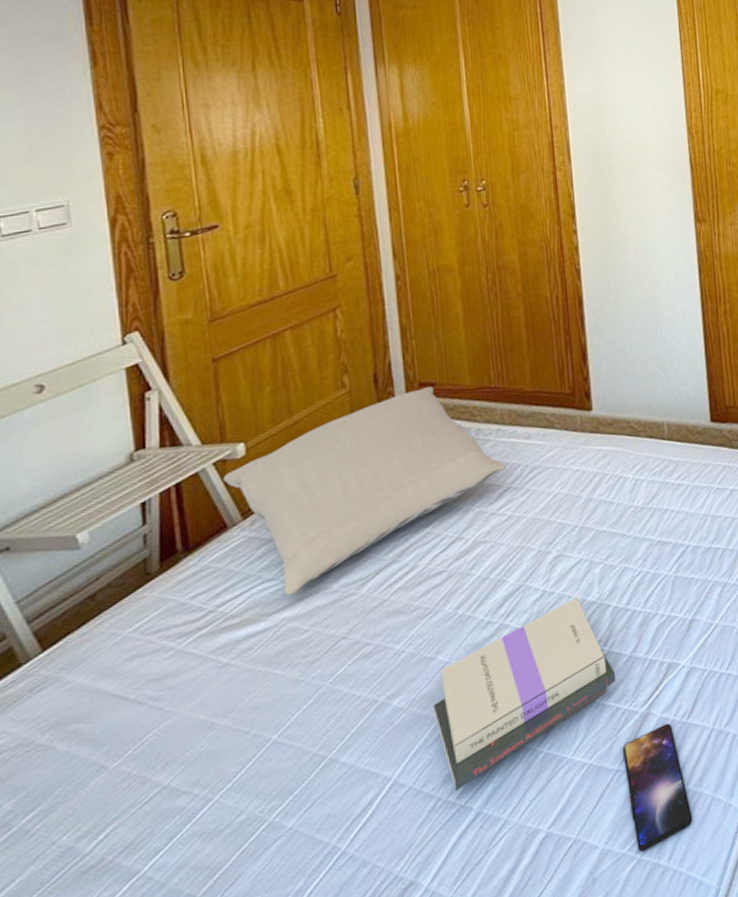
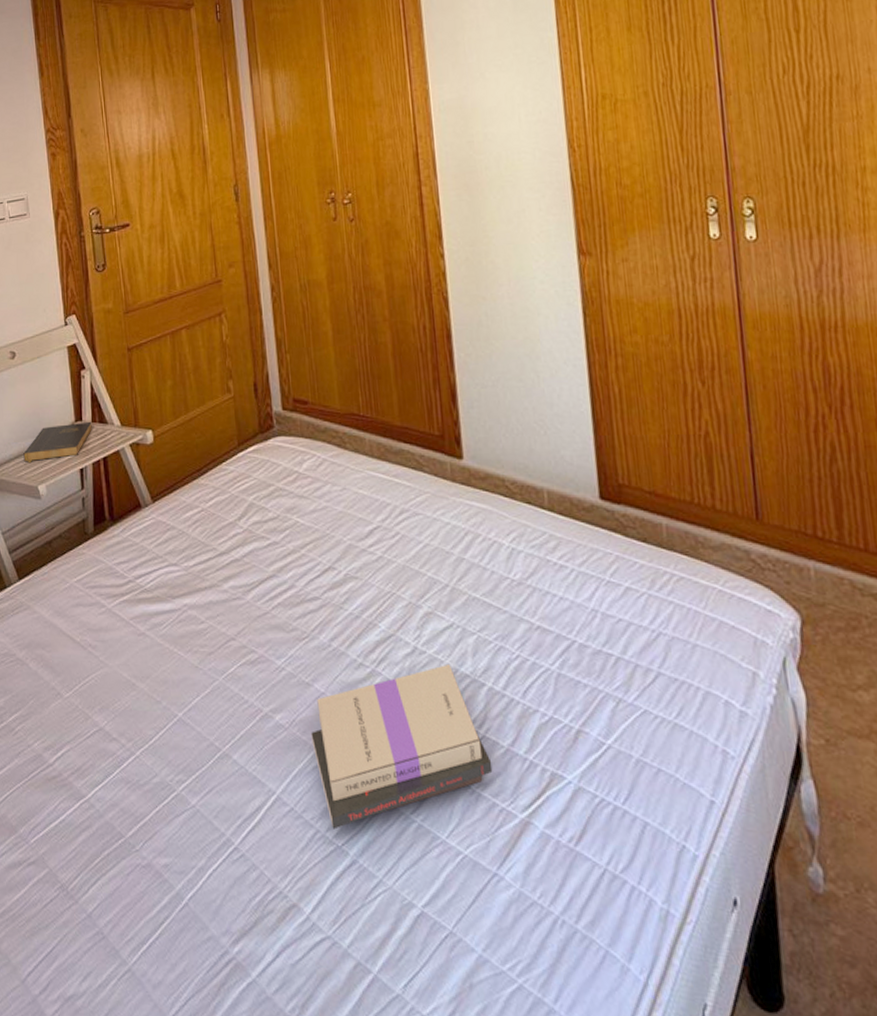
book: none [54,446,160,511] -> present [23,421,92,464]
pillow: present [223,386,507,596] -> none [137,404,377,584]
smartphone: present [622,723,693,853] -> none [500,842,583,979]

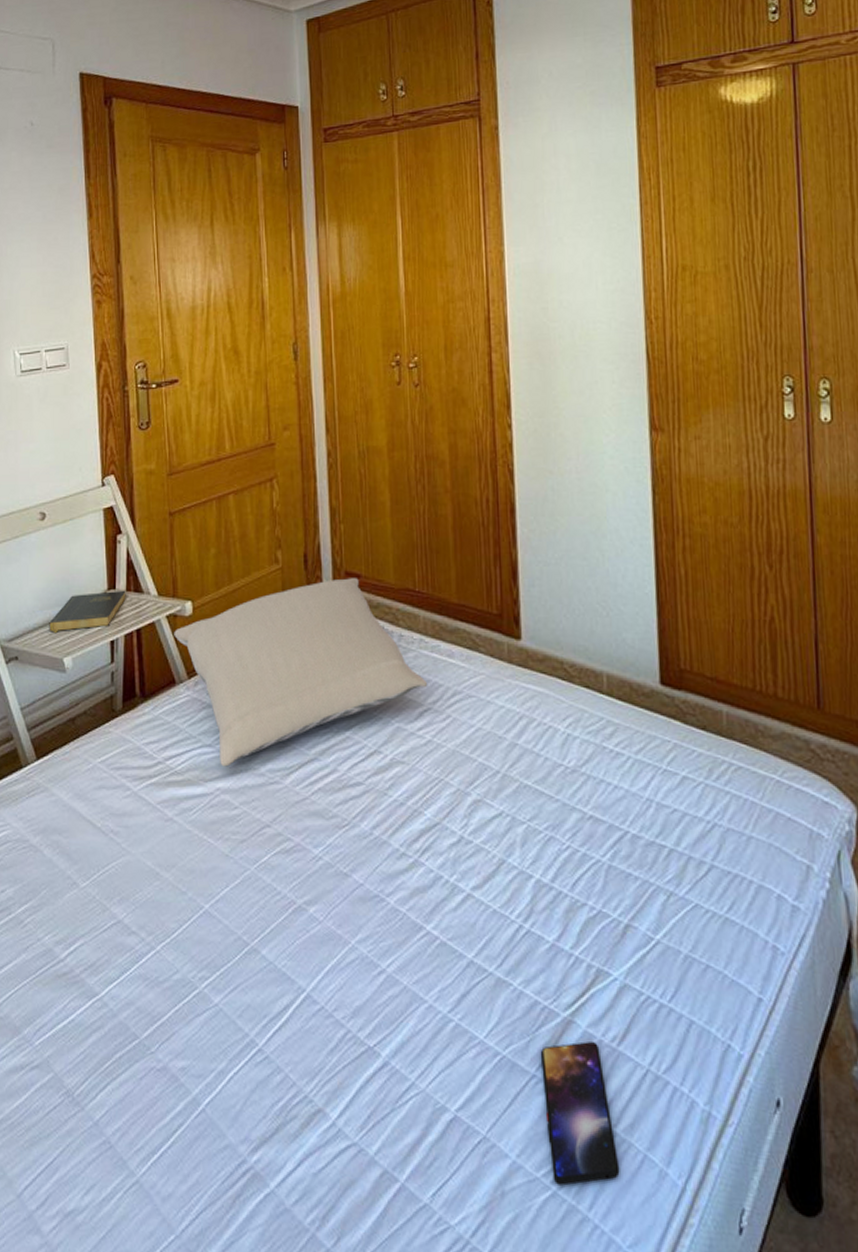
pillow: none [137,404,377,584] -> present [174,578,428,767]
books: present [311,663,493,830] -> none [347,854,536,1029]
smartphone: none [500,842,583,979] -> present [540,1042,620,1186]

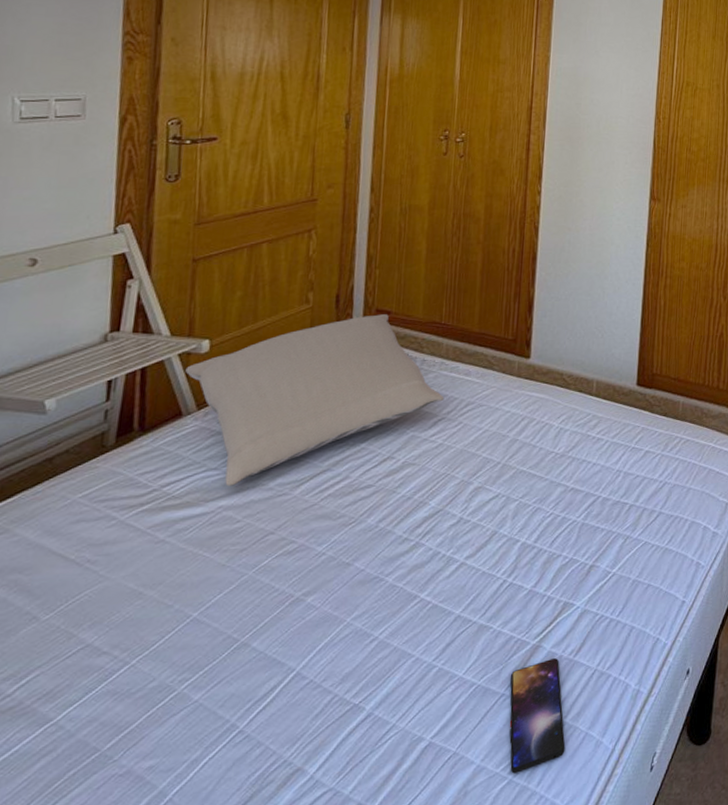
book: present [49,590,126,634] -> none [28,332,133,377]

